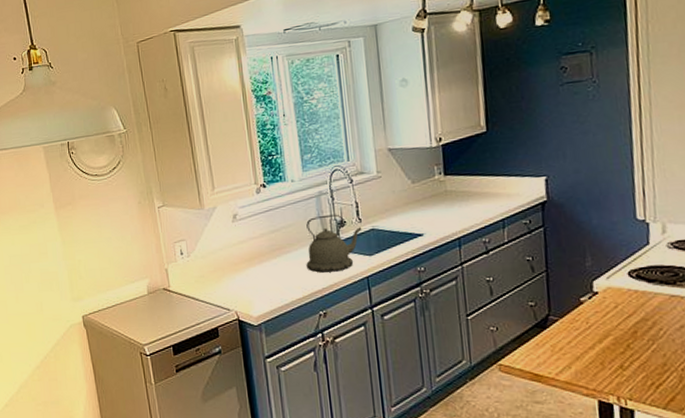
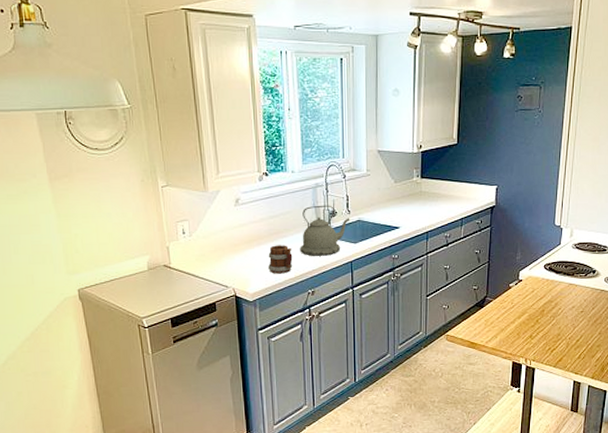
mug: none [271,261,300,294] -> present [268,245,293,274]

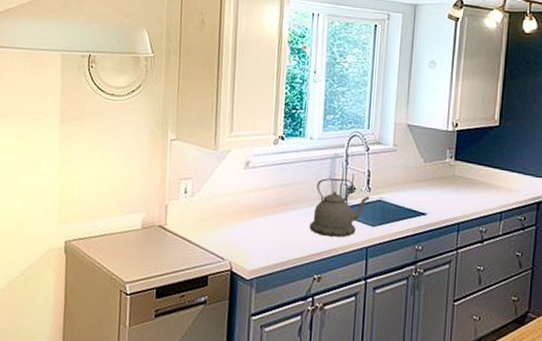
mug: present [268,245,293,274] -> none [272,217,301,252]

